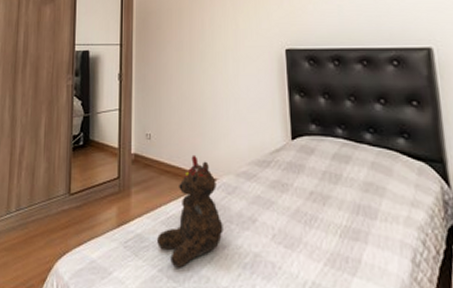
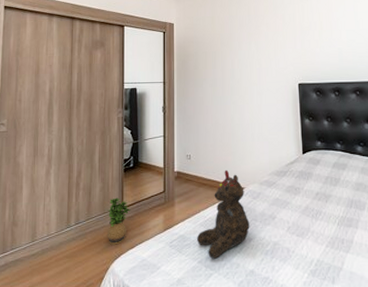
potted plant: none [51,181,80,240] -> present [107,197,131,245]

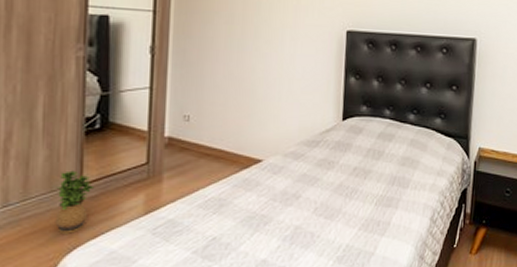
teddy bear: present [197,169,250,259] -> none [192,136,266,248]

